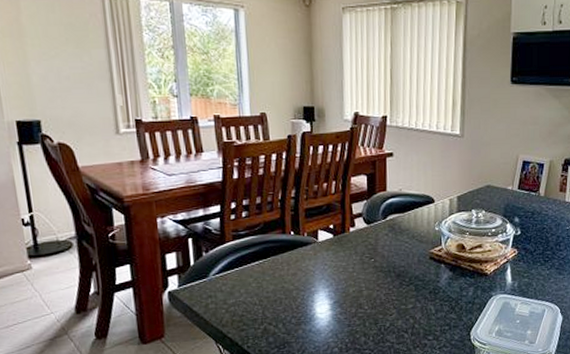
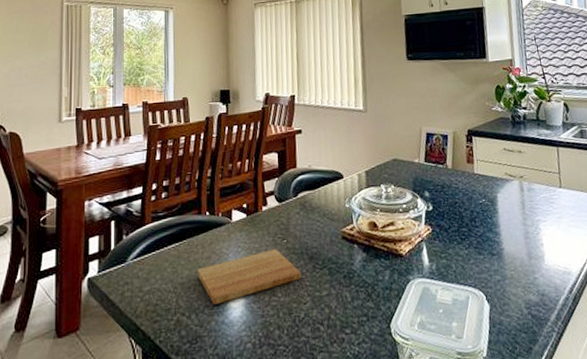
cutting board: none [283,267,388,316] -> present [197,249,301,305]

